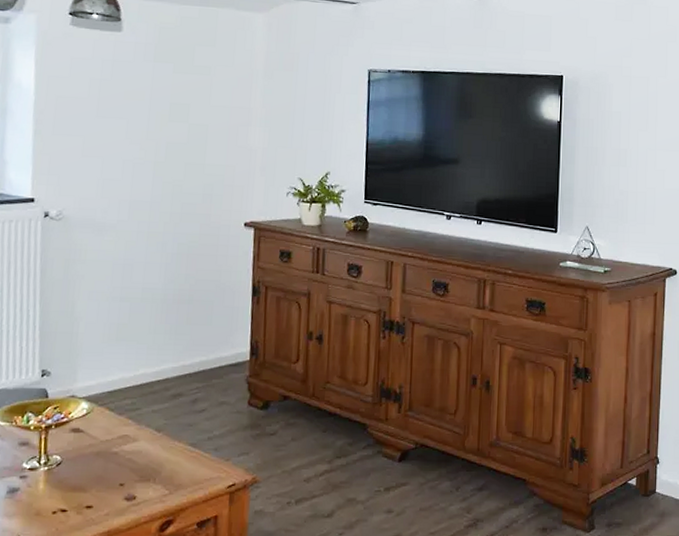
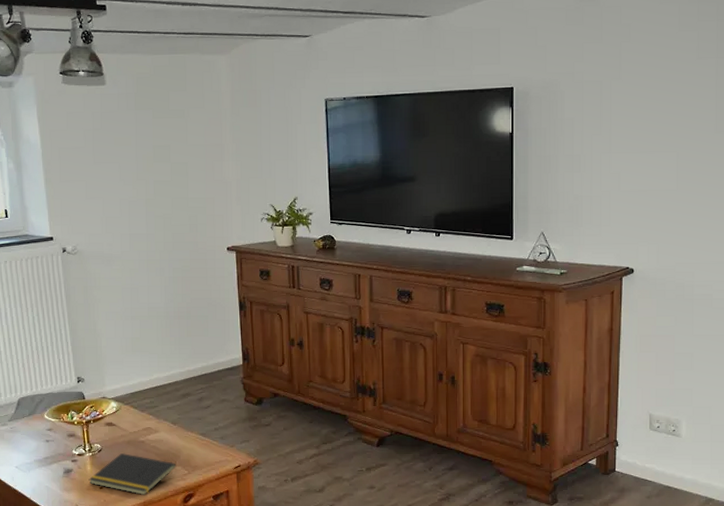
notepad: none [39,466,156,523] -> present [88,452,177,496]

